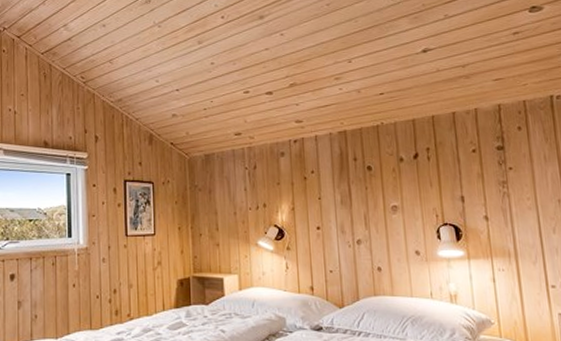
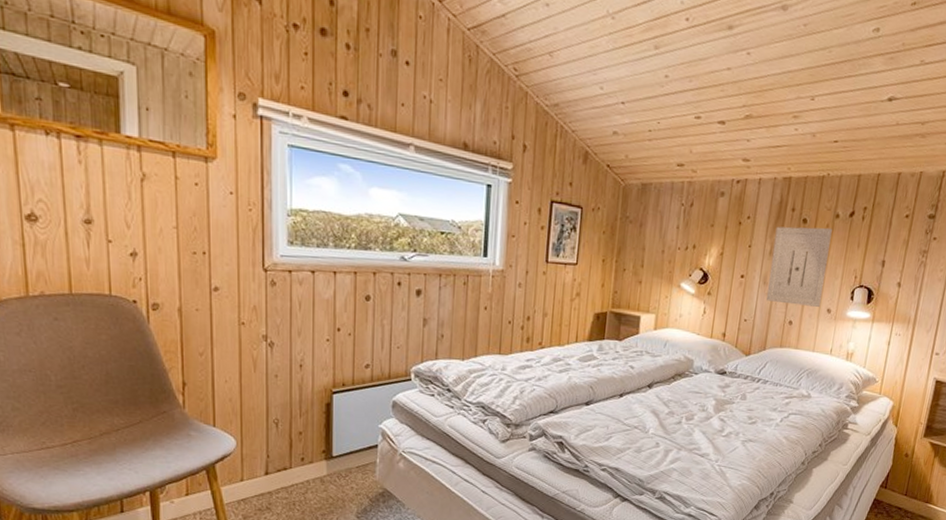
wall art: none [342,171,407,251] -> present [765,226,833,307]

